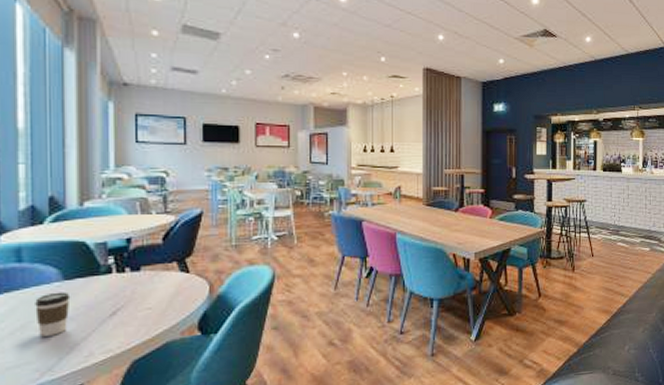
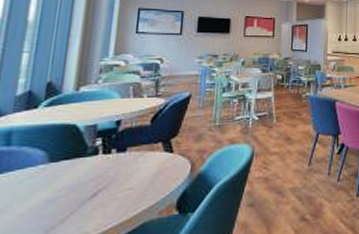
coffee cup: present [35,292,71,337] -> none [15,174,54,221]

